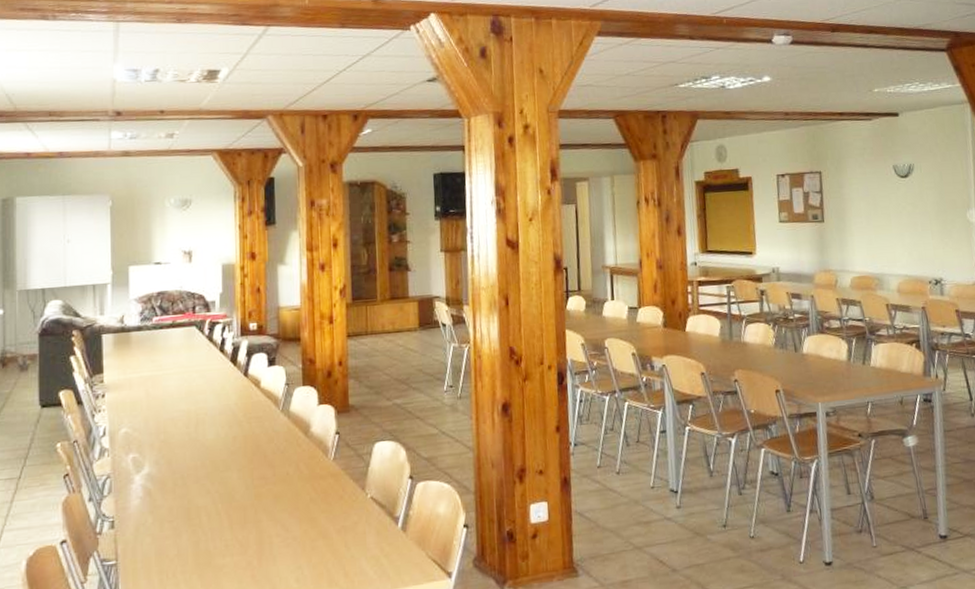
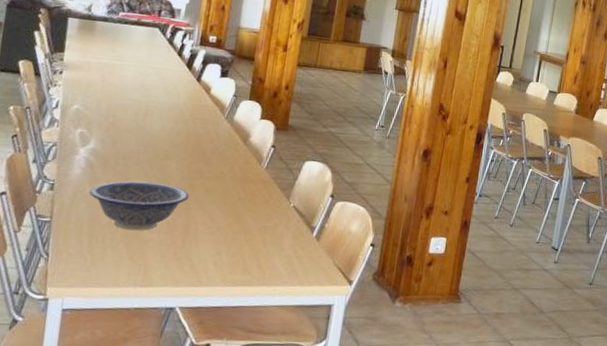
decorative bowl: none [151,498,257,559] -> present [89,181,190,231]

